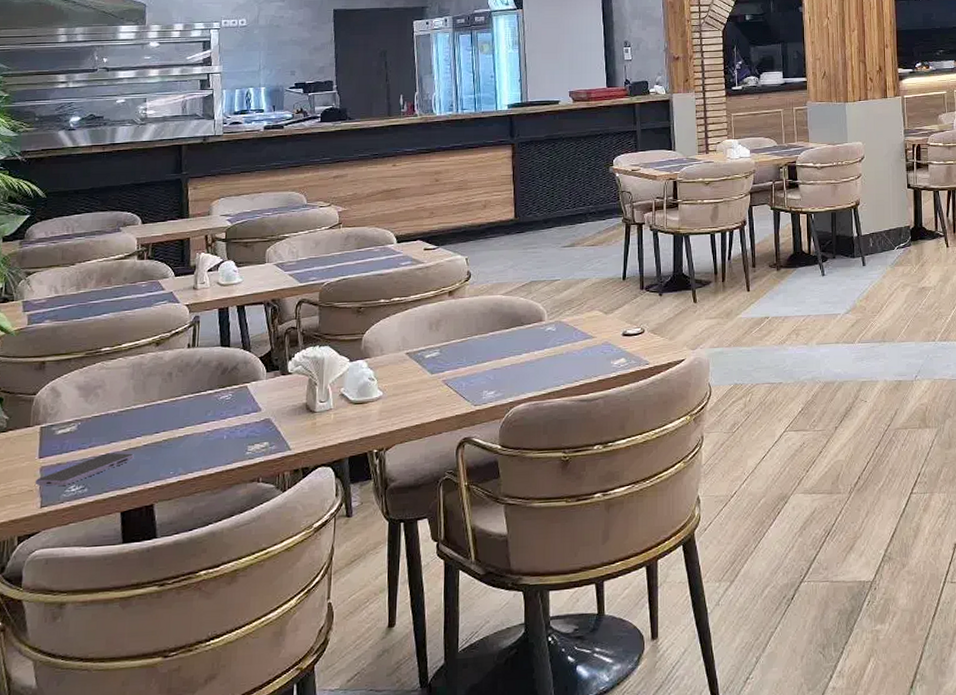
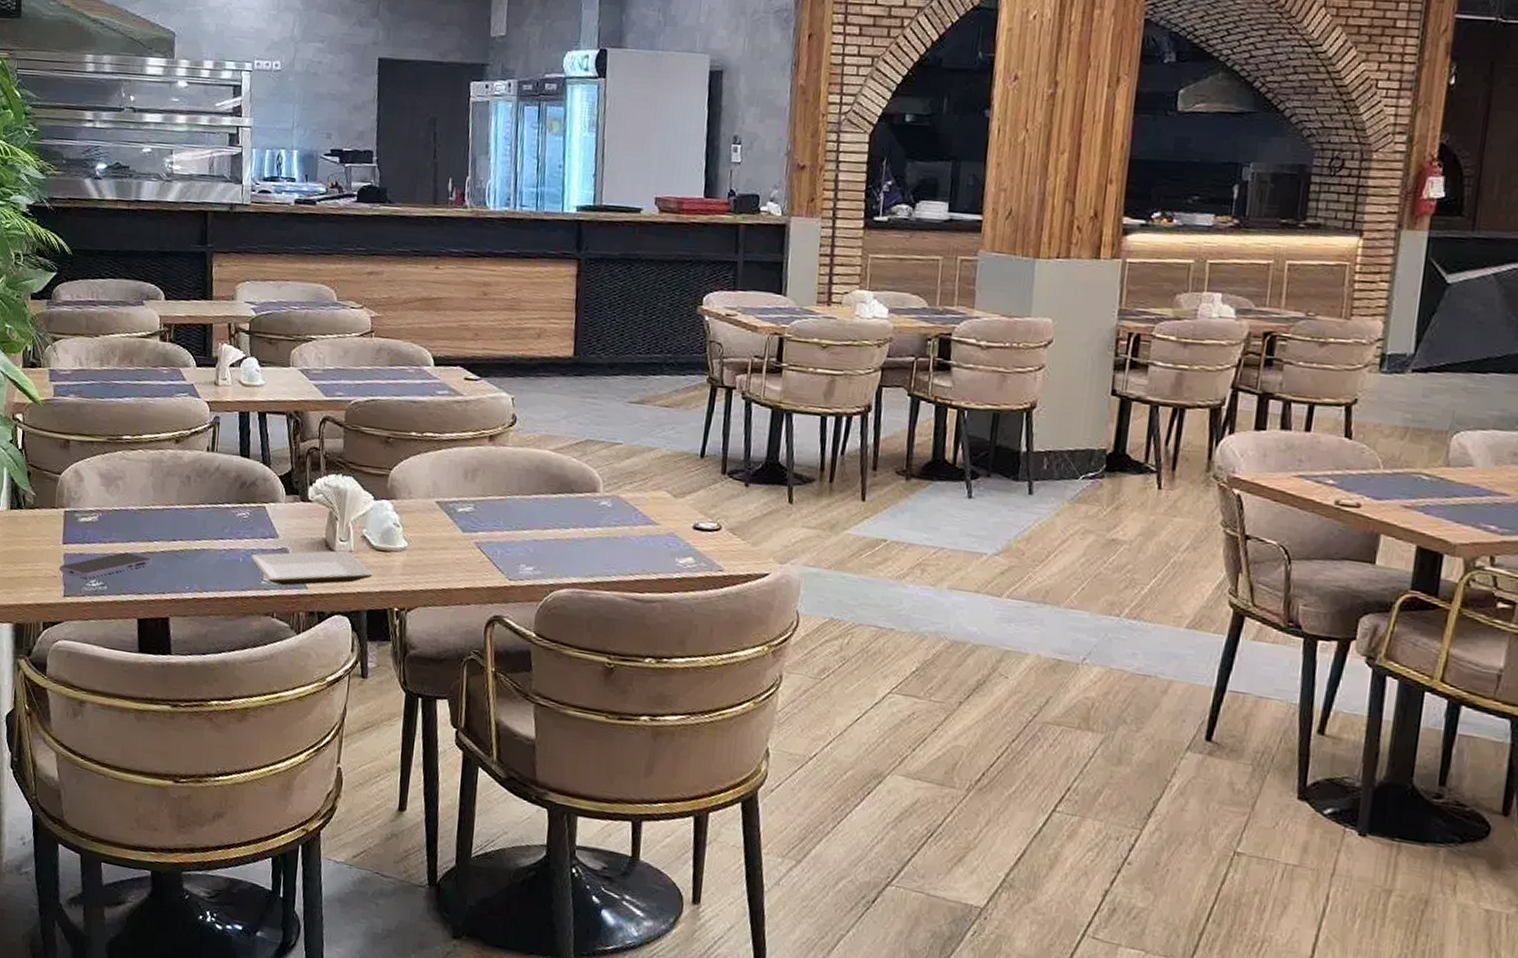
plate: none [235,410,352,452] -> present [251,550,373,586]

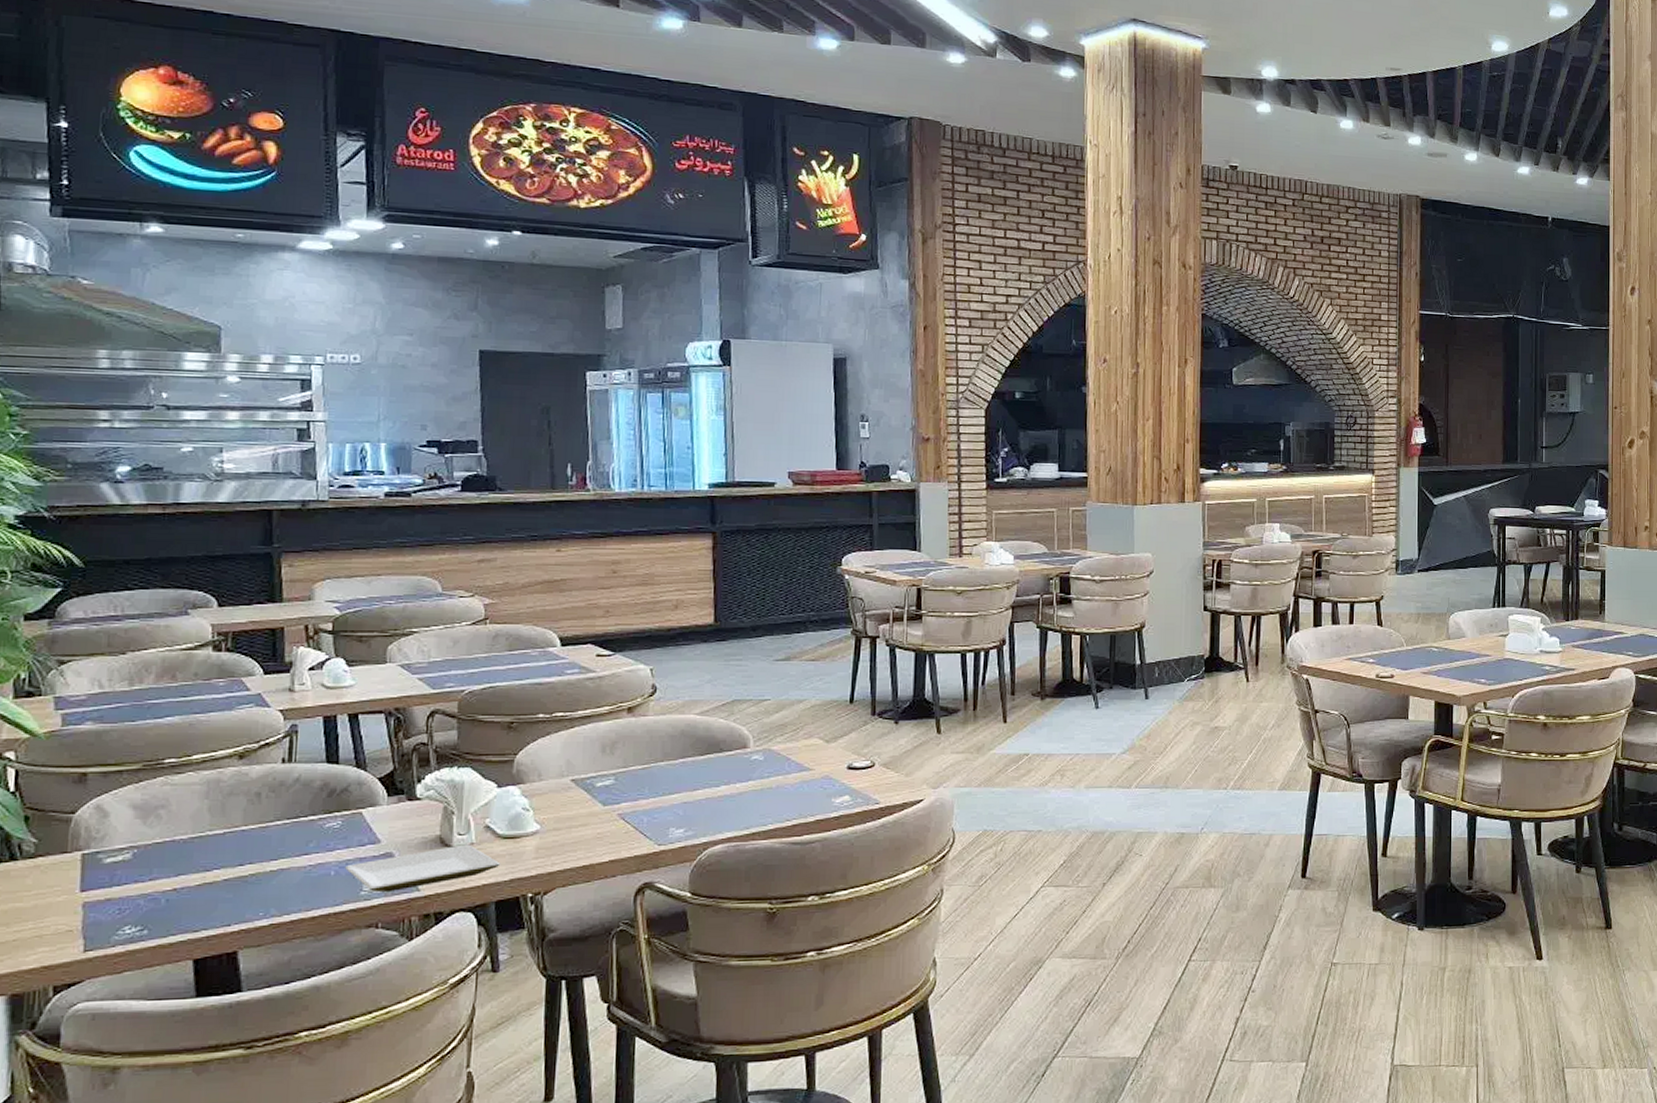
smartphone: present [59,552,152,578] -> none [75,888,210,926]

